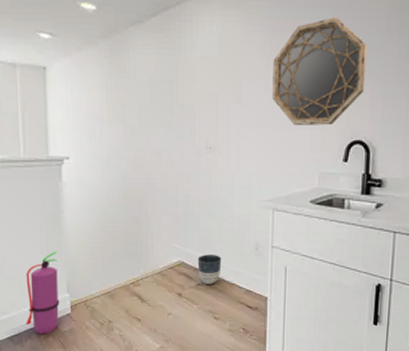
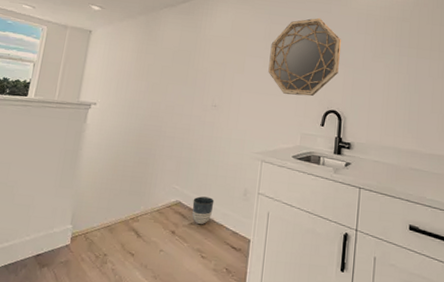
fire extinguisher: present [26,251,60,334] -> none [24,184,69,264]

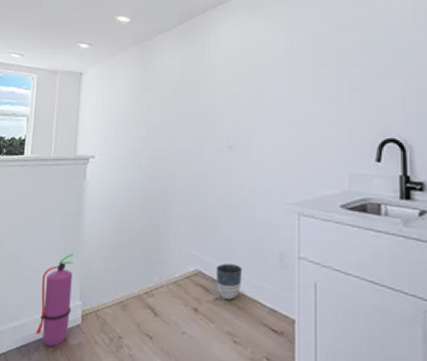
fire extinguisher: none [24,184,69,264] -> present [35,252,74,347]
home mirror: present [268,17,341,97] -> none [295,15,393,124]

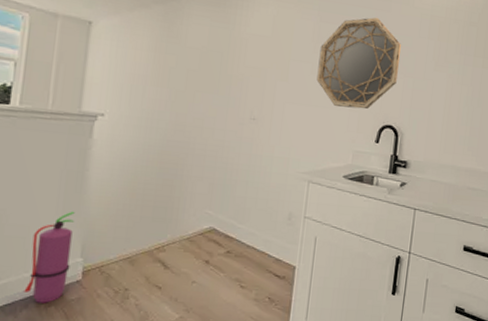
planter: present [215,263,243,299] -> none [228,222,255,252]
home mirror: none [295,15,393,124] -> present [316,17,401,110]

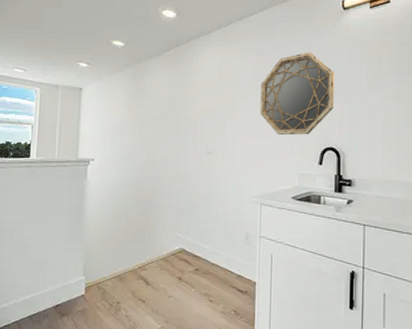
fire extinguisher: present [24,211,75,303] -> none [45,238,77,314]

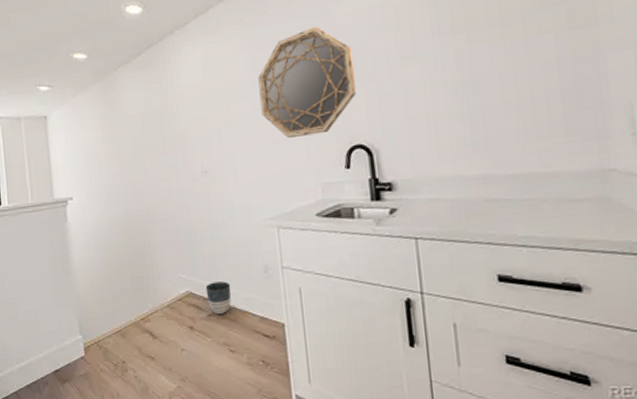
planter: none [196,243,217,269] -> present [205,281,232,314]

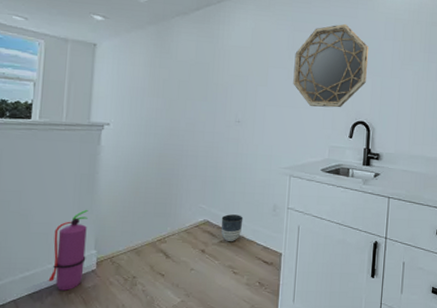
fire extinguisher: none [40,292,74,380] -> present [48,209,88,291]

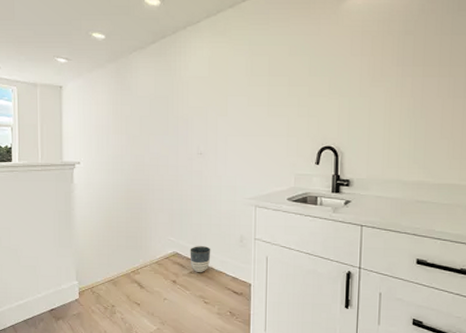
fire extinguisher: present [48,209,88,291] -> none [39,243,70,318]
home mirror: present [293,23,368,108] -> none [254,42,333,135]

